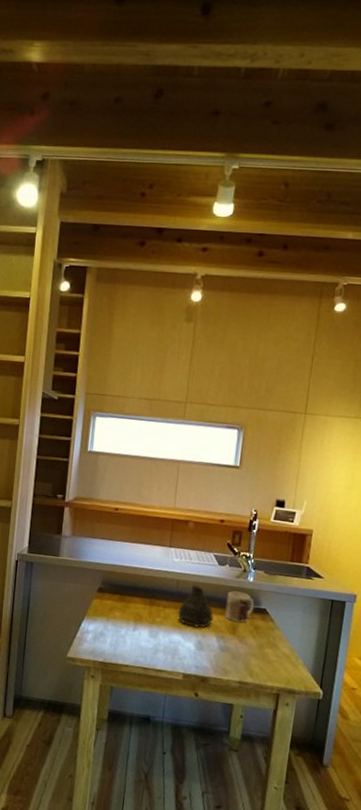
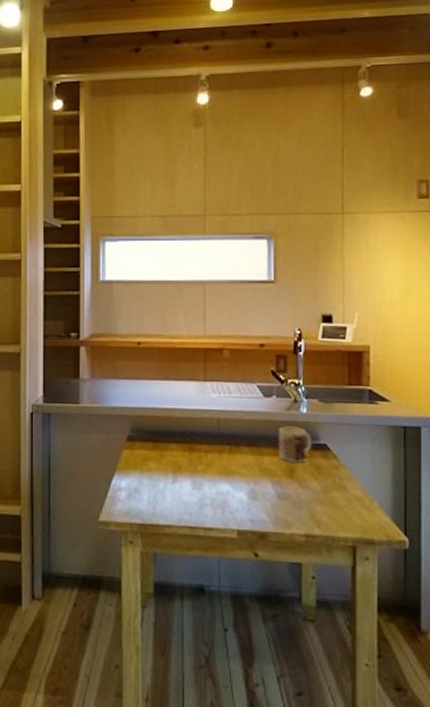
teapot: present [177,583,214,628] -> none [221,421,266,474]

